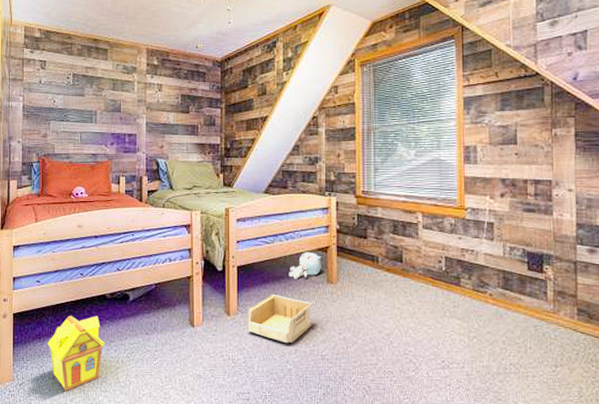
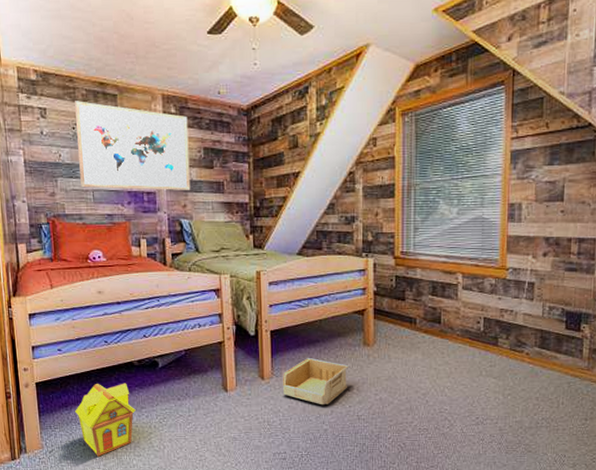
wall art: none [69,54,168,133] -> present [75,101,191,190]
plush toy: present [289,251,321,279] -> none [324,314,358,342]

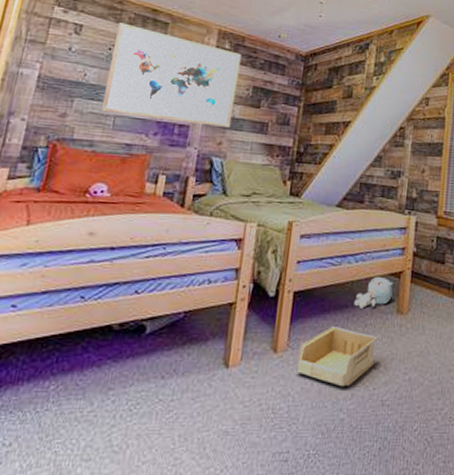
toy house: present [75,383,136,457] -> none [10,353,100,463]
plush toy: none [324,314,358,342] -> present [354,276,393,309]

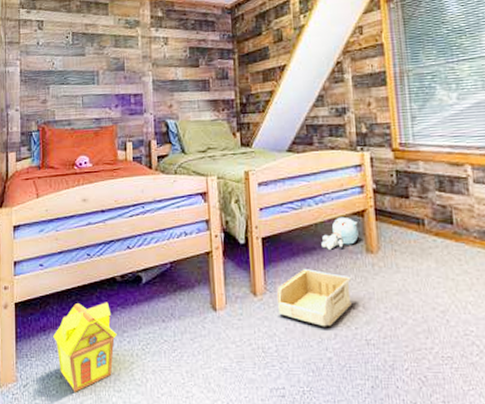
toy house: none [10,353,100,463] -> present [53,302,117,392]
wall art: present [100,22,242,127] -> none [70,11,177,94]

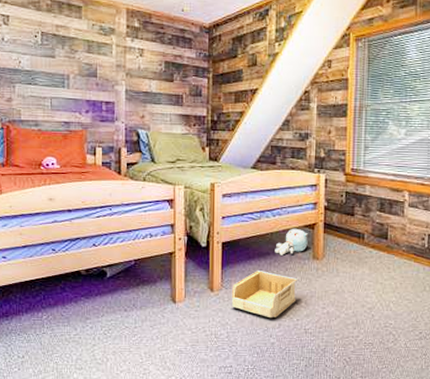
toy house: present [53,302,117,392] -> none [16,292,80,370]

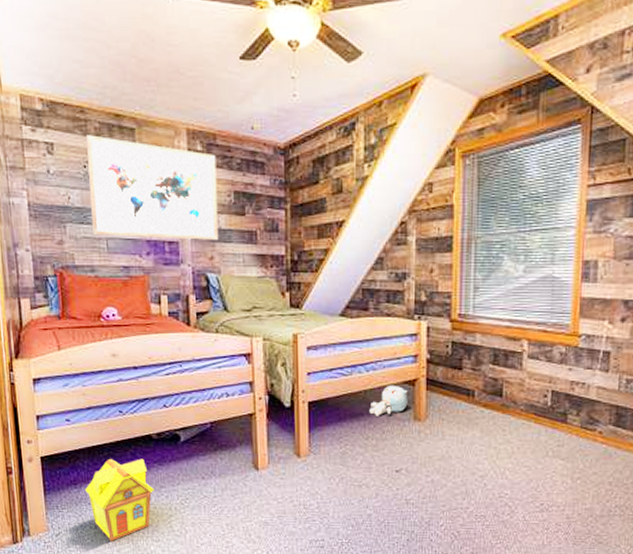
toy house: none [16,292,80,370] -> present [85,458,154,541]
wall art: none [38,10,151,102] -> present [86,135,219,240]
storage bin: present [231,271,297,317] -> none [320,434,396,486]

